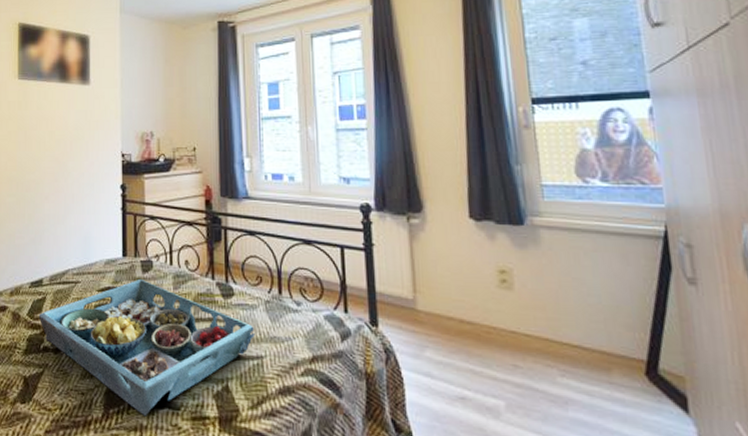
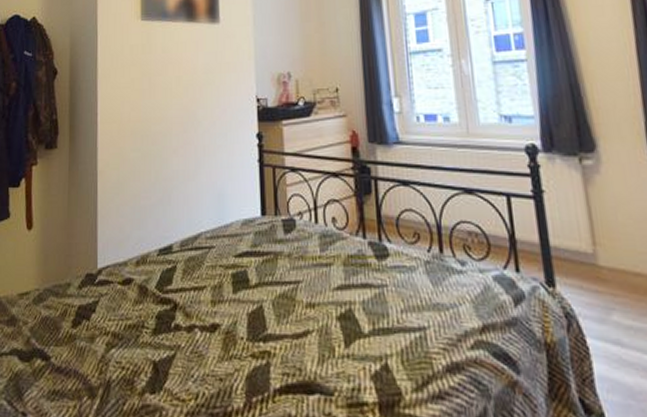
serving tray: present [38,280,255,417] -> none [168,242,415,405]

